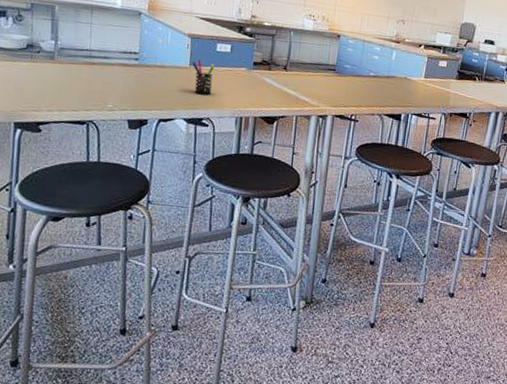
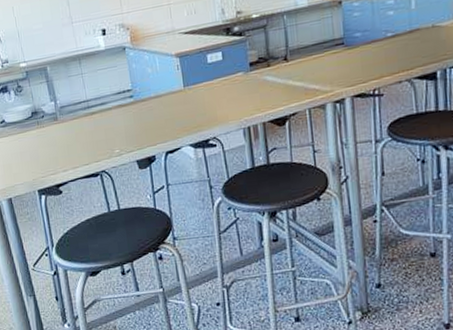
pen holder: present [192,59,215,95] -> none [186,77,213,114]

